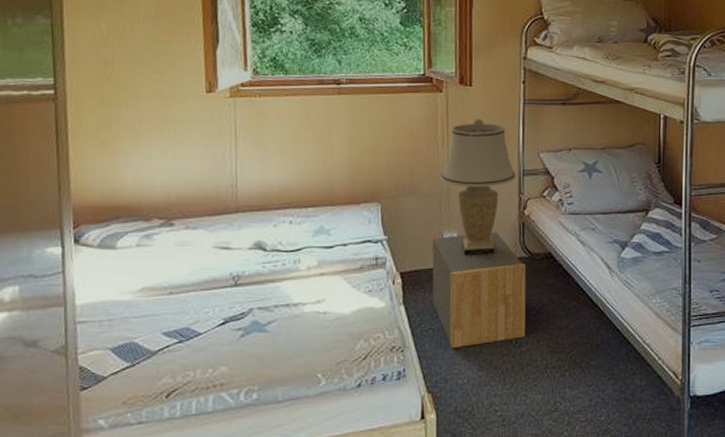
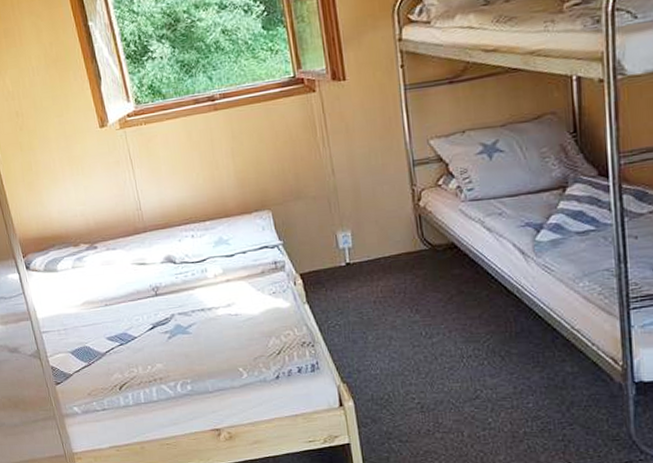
nightstand: present [432,232,527,349] -> none [327,227,435,342]
table lamp: present [441,118,516,256] -> none [326,112,406,253]

